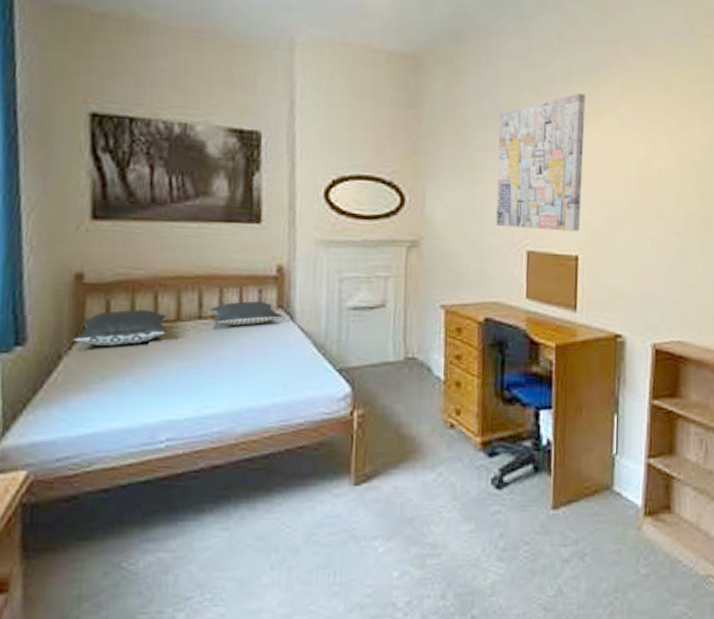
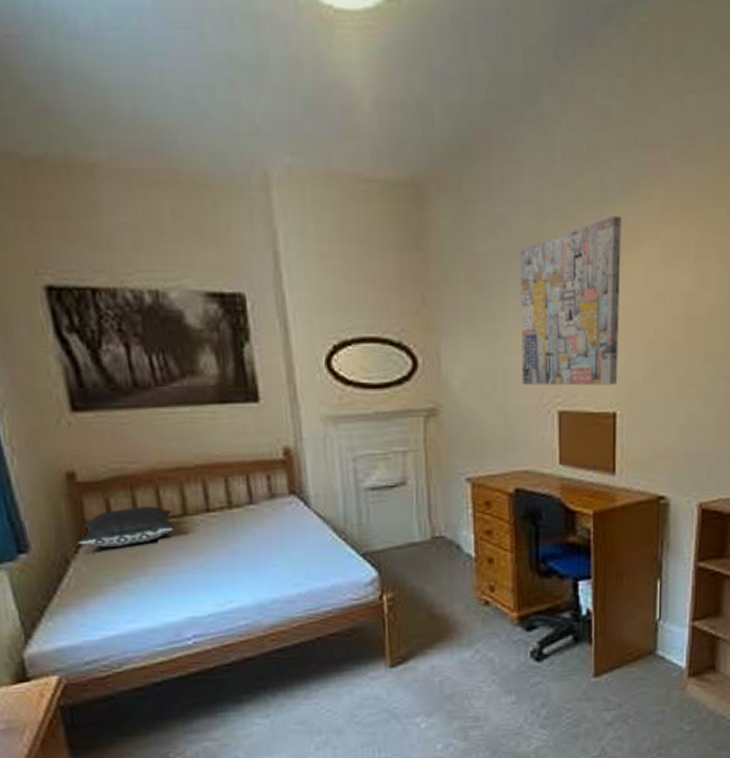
pillow: present [210,301,282,326] -> none [217,489,296,516]

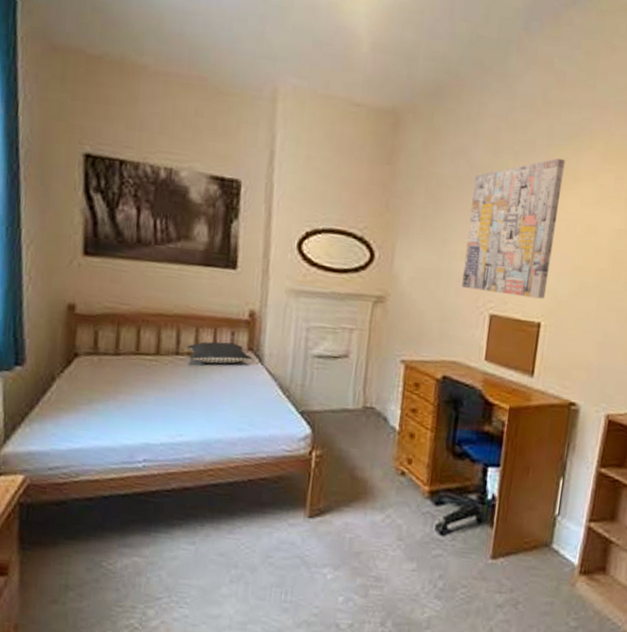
pillow: present [77,506,176,547] -> none [65,341,148,373]
pillow: none [217,489,296,516] -> present [186,341,252,364]

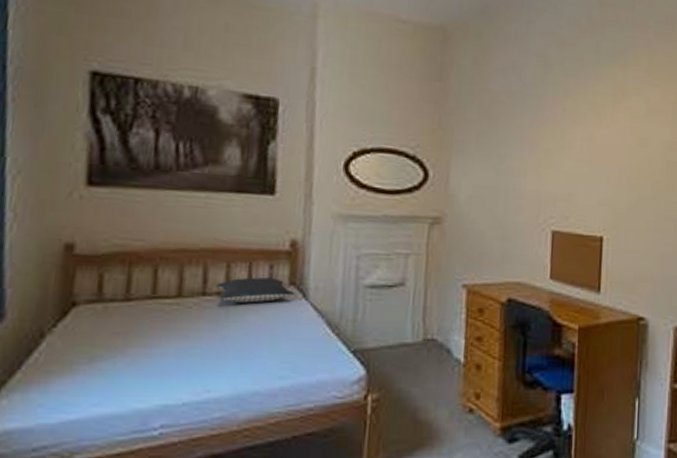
wall art: present [462,158,565,299] -> none [521,74,613,213]

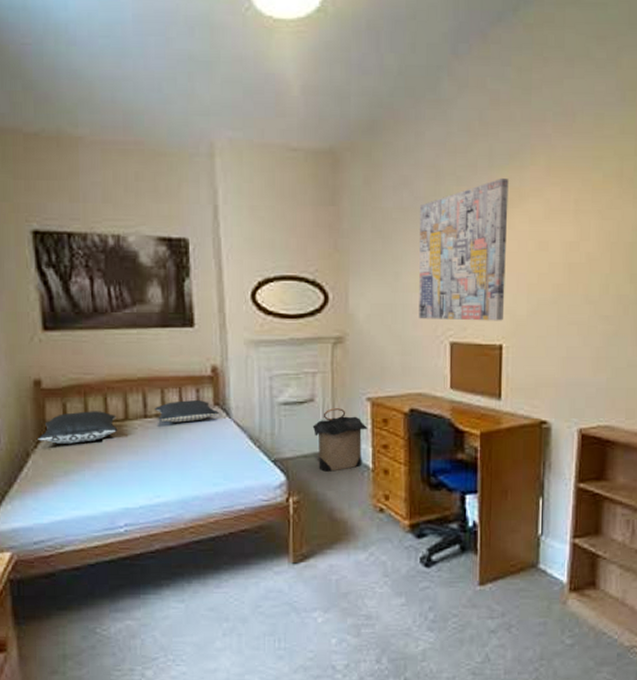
pillow: none [59,284,167,324] -> present [38,411,118,444]
laundry hamper: none [400,294,462,366] -> present [312,408,368,472]
wall art: none [521,74,613,213] -> present [419,179,509,321]

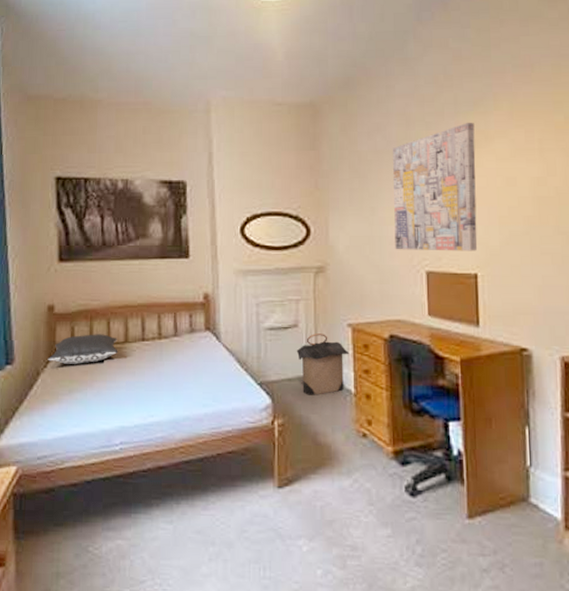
pillow: present [154,400,219,423] -> none [151,325,209,346]

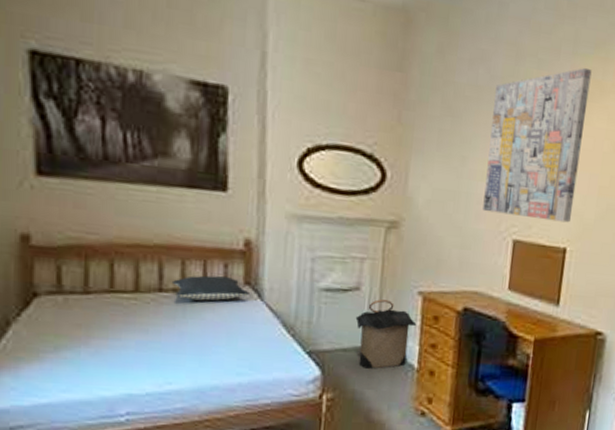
pillow: present [48,334,118,364] -> none [22,277,125,315]
pillow: none [151,325,209,346] -> present [171,275,249,301]

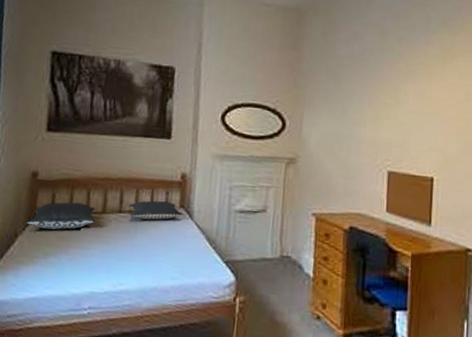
pillow: none [22,277,125,315] -> present [27,202,96,230]
laundry hamper: present [355,299,417,369] -> none [262,219,312,277]
wall art: present [483,68,592,223] -> none [362,40,442,157]

